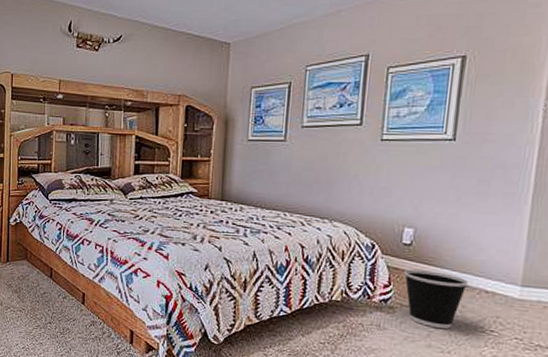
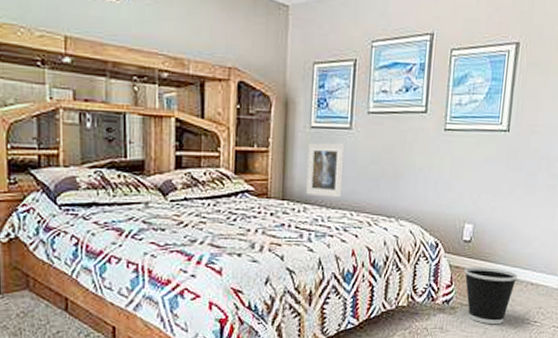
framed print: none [243,153,280,200] -> present [306,143,345,198]

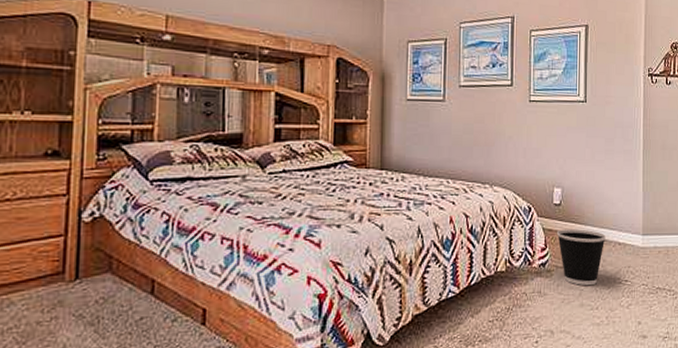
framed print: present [306,143,345,198] -> none [403,114,440,166]

